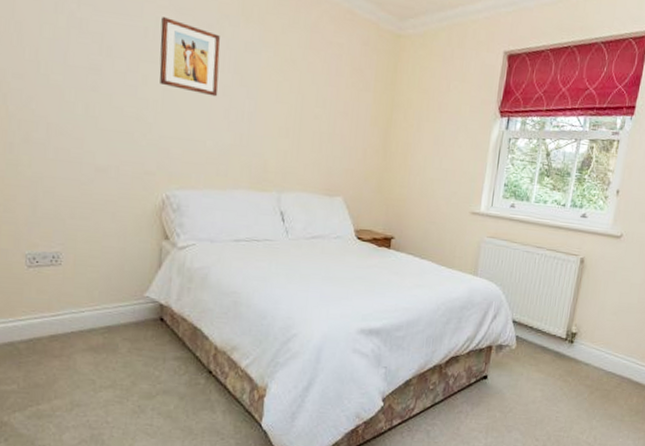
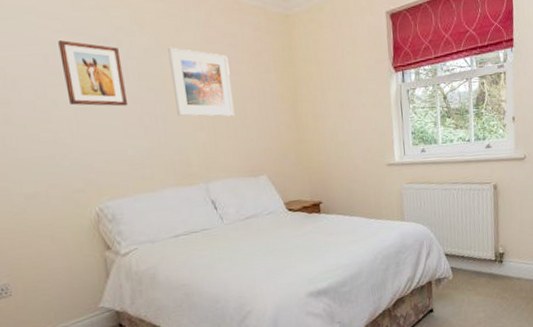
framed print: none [265,44,329,129] -> present [168,47,235,117]

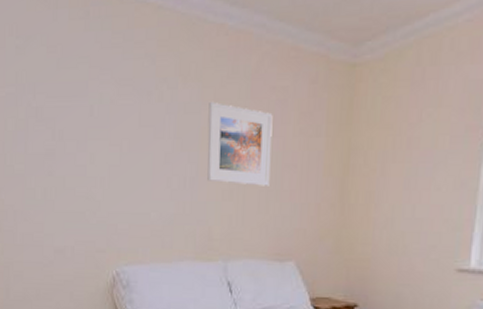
wall art: present [58,40,129,107] -> none [104,92,160,166]

